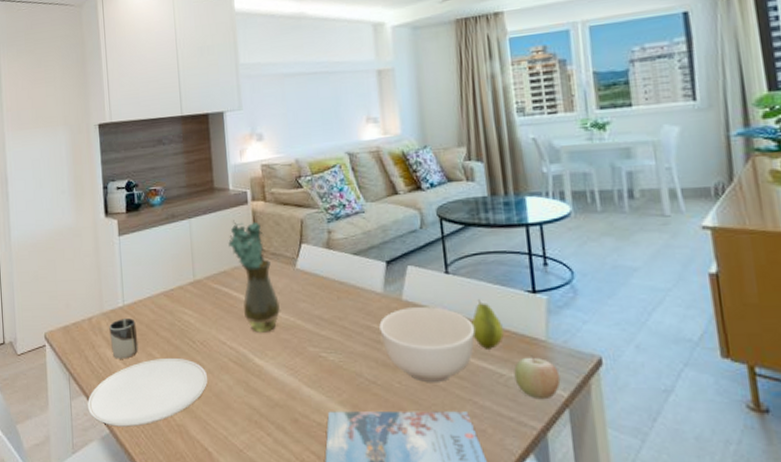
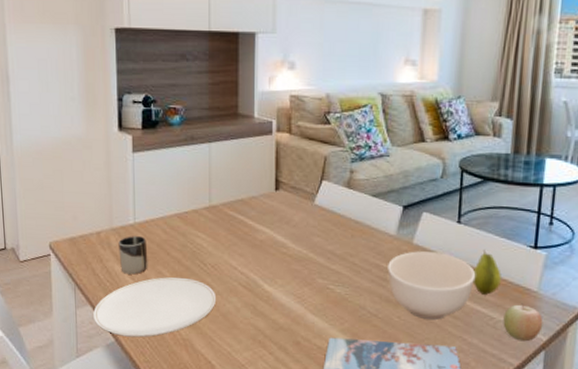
vase: present [228,219,281,333] -> none [248,149,295,262]

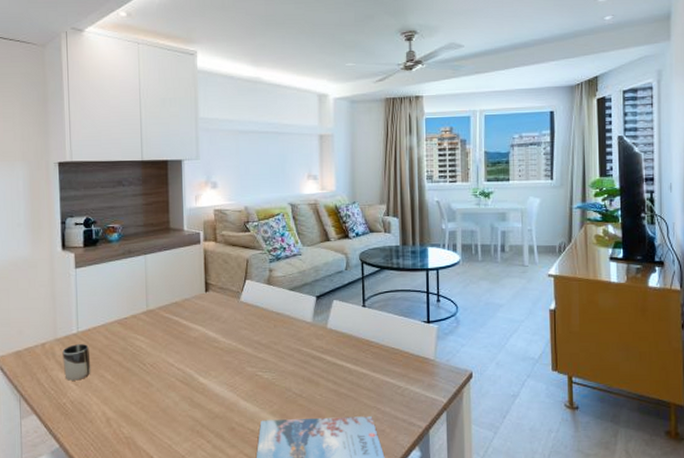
plate: present [93,277,217,338] -> none [38,378,156,441]
bowl: present [387,251,476,320] -> none [307,334,382,394]
fruit: present [472,250,501,295] -> none [380,328,403,367]
fruit: present [503,302,544,342] -> none [409,370,442,405]

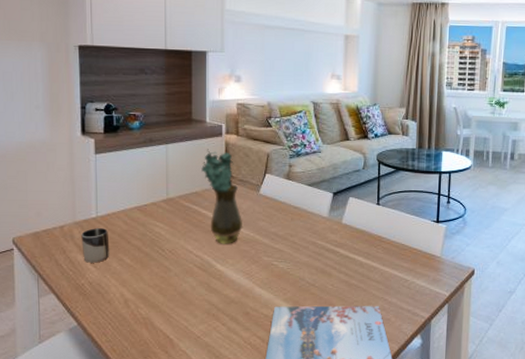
vase: none [181,257,225,356] -> present [201,149,243,244]

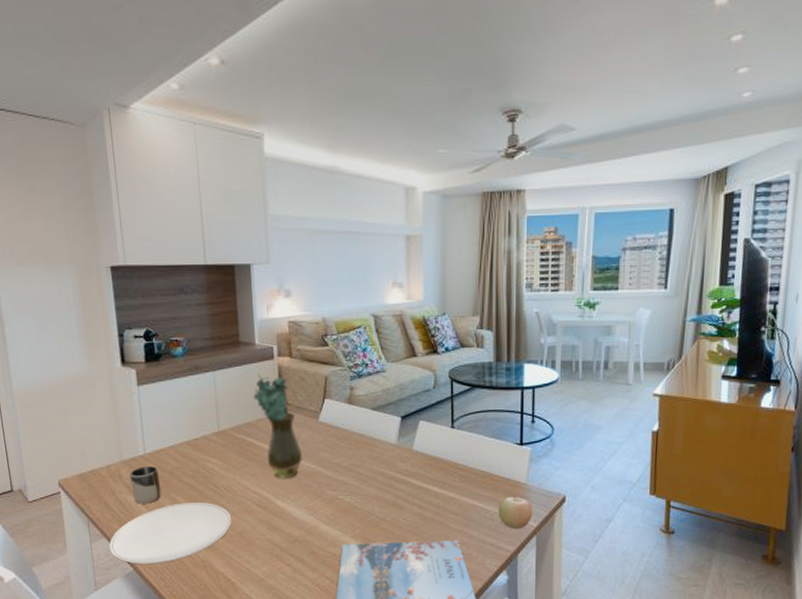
plate: none [56,262,174,320] -> present [109,502,232,565]
fruit: none [415,266,446,298] -> present [498,494,533,529]

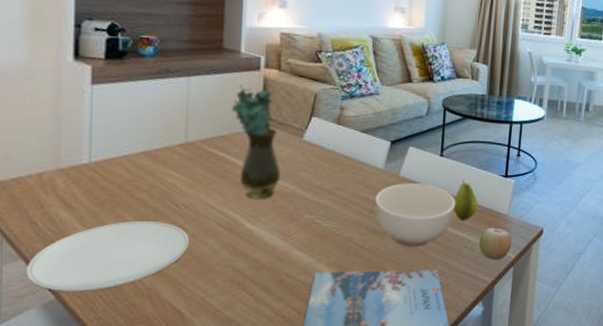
cup: present [130,466,162,504] -> none [66,177,106,221]
bowl: none [391,456,471,518] -> present [375,183,456,246]
fruit: none [469,450,493,491] -> present [453,180,478,220]

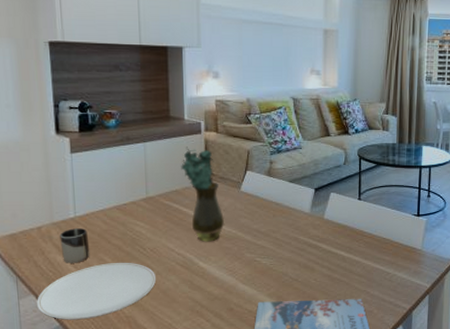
cup: none [66,177,106,221] -> present [60,228,90,263]
bowl: present [375,183,456,246] -> none [304,224,374,279]
fruit: present [453,180,478,220] -> none [372,220,394,255]
fruit: present [479,225,512,260] -> none [397,258,427,290]

